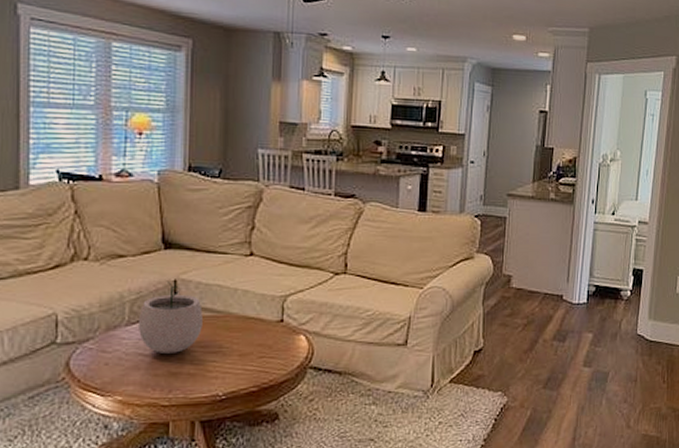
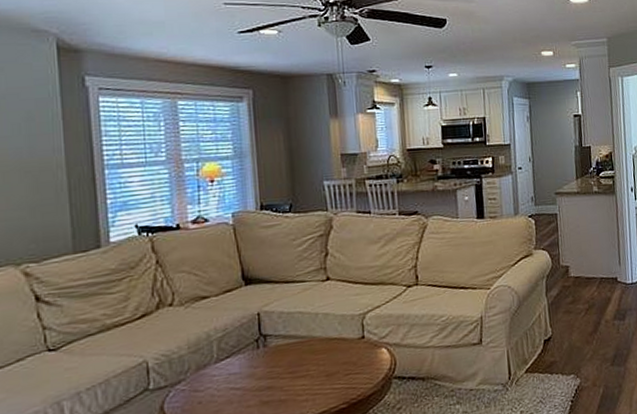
plant pot: present [139,280,203,354] -> none [227,313,289,385]

